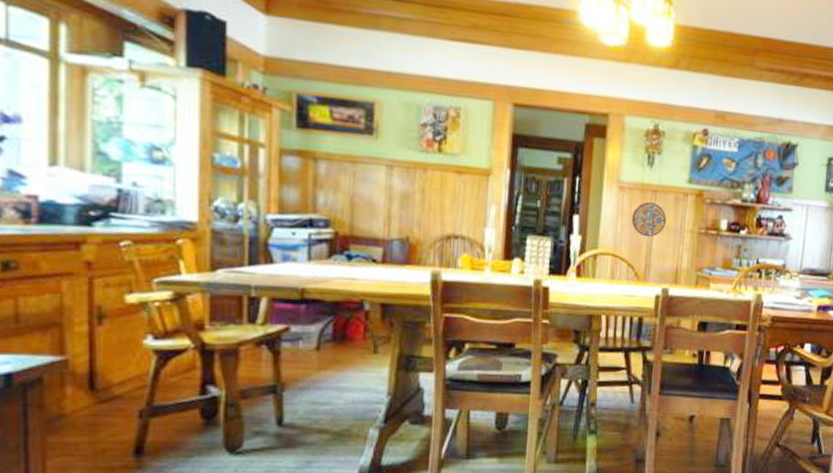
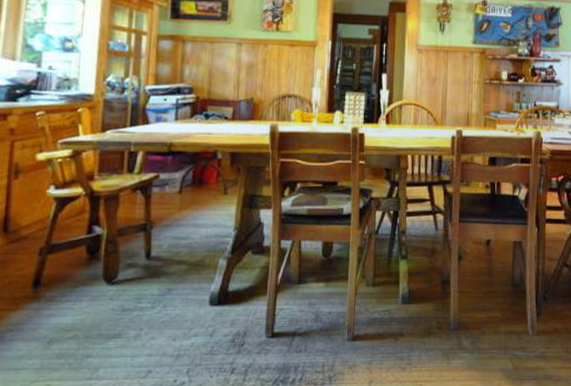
manhole cover: present [631,202,667,237] -> none [429,61,458,89]

